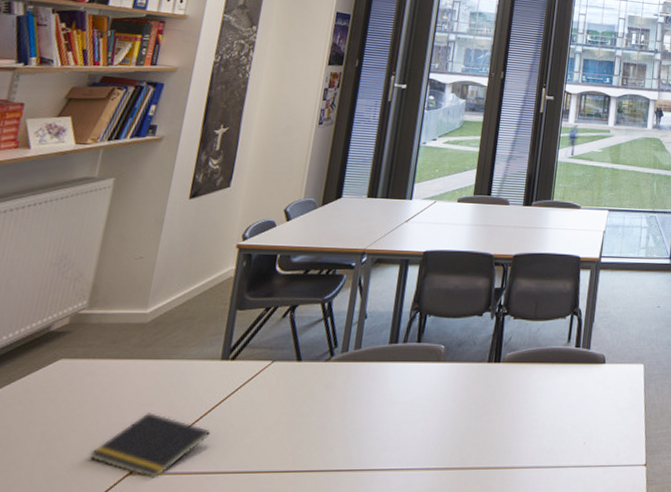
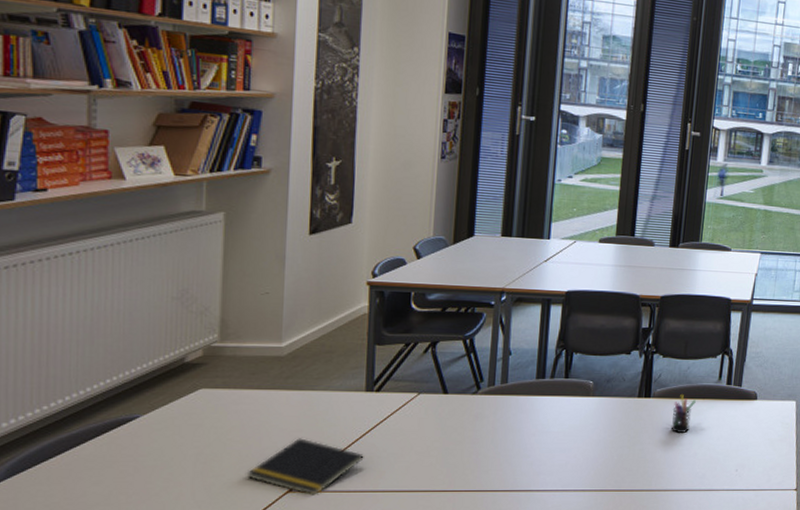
pen holder: none [519,359,545,402] -> present [670,395,696,434]

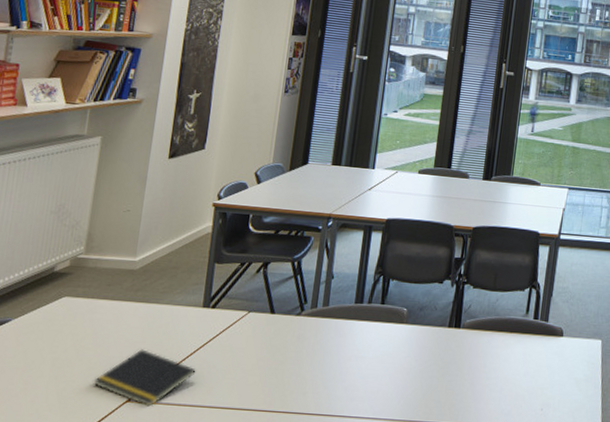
pen holder: present [670,395,696,434] -> none [478,327,504,367]

